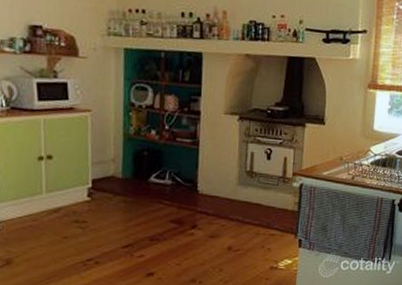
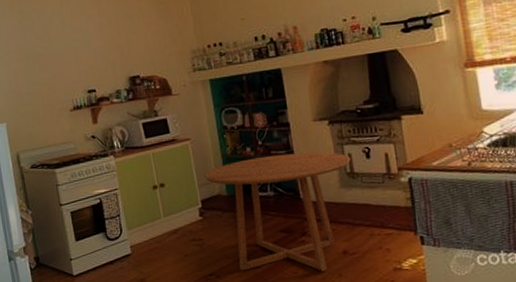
dining table: none [100,142,252,265] -> present [204,152,350,271]

